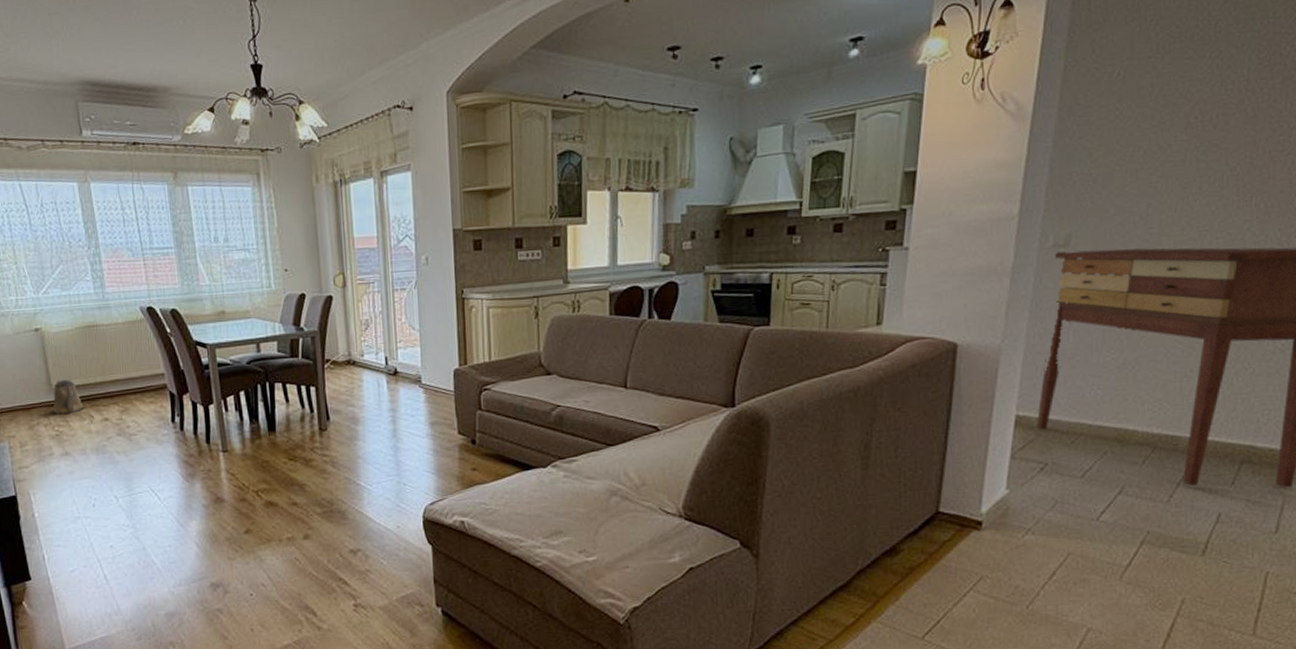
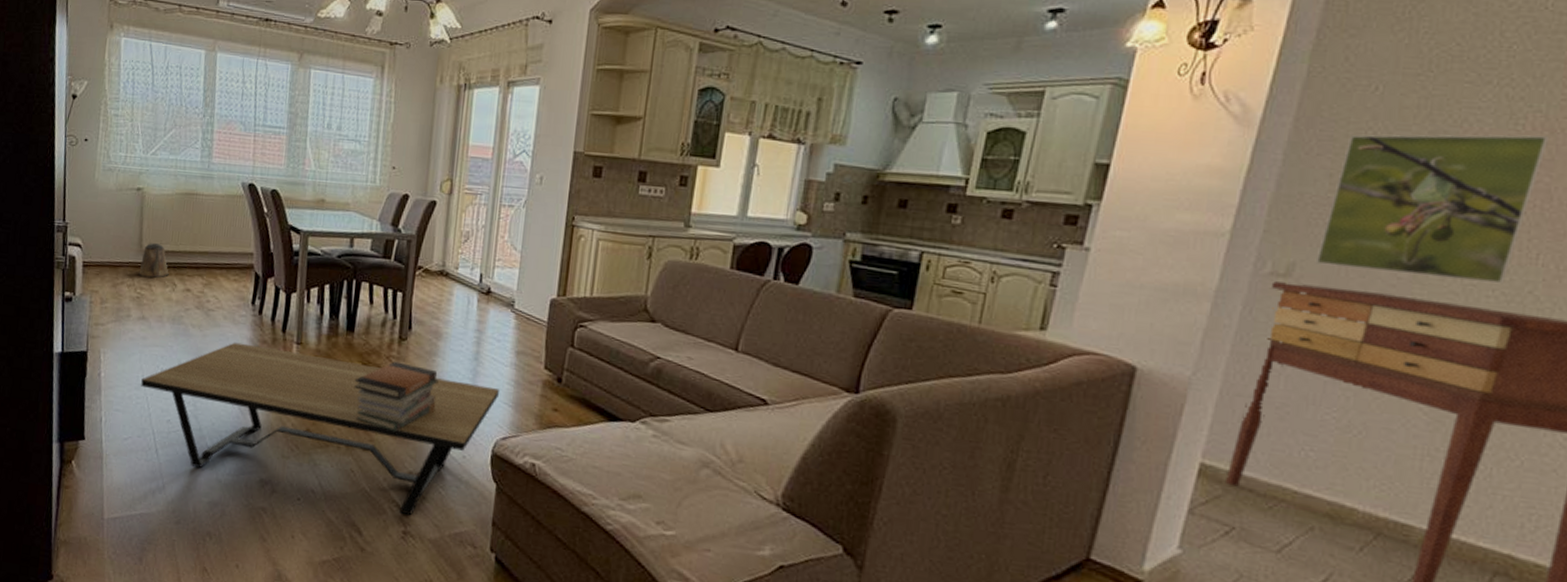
coffee table: none [77,459,421,590] -> present [141,342,499,516]
book stack: none [284,451,365,516] -> present [354,361,439,431]
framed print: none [1086,95,1251,232] -> present [1315,134,1549,284]

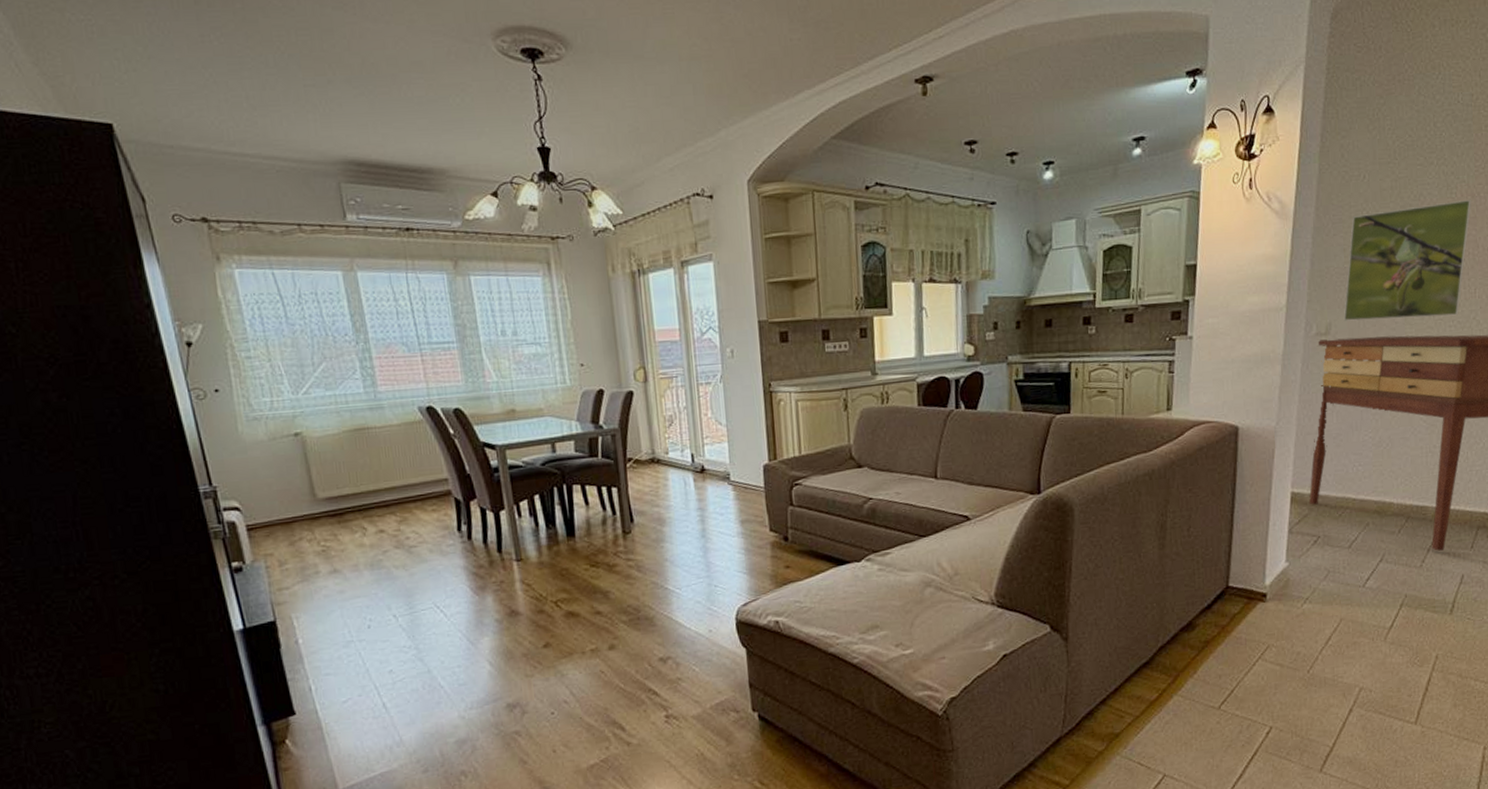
watering can: present [138,243,169,278] -> none [318,489,355,527]
coffee table: present [141,342,499,516] -> none [349,559,732,711]
book stack: present [354,361,439,431] -> none [585,555,673,624]

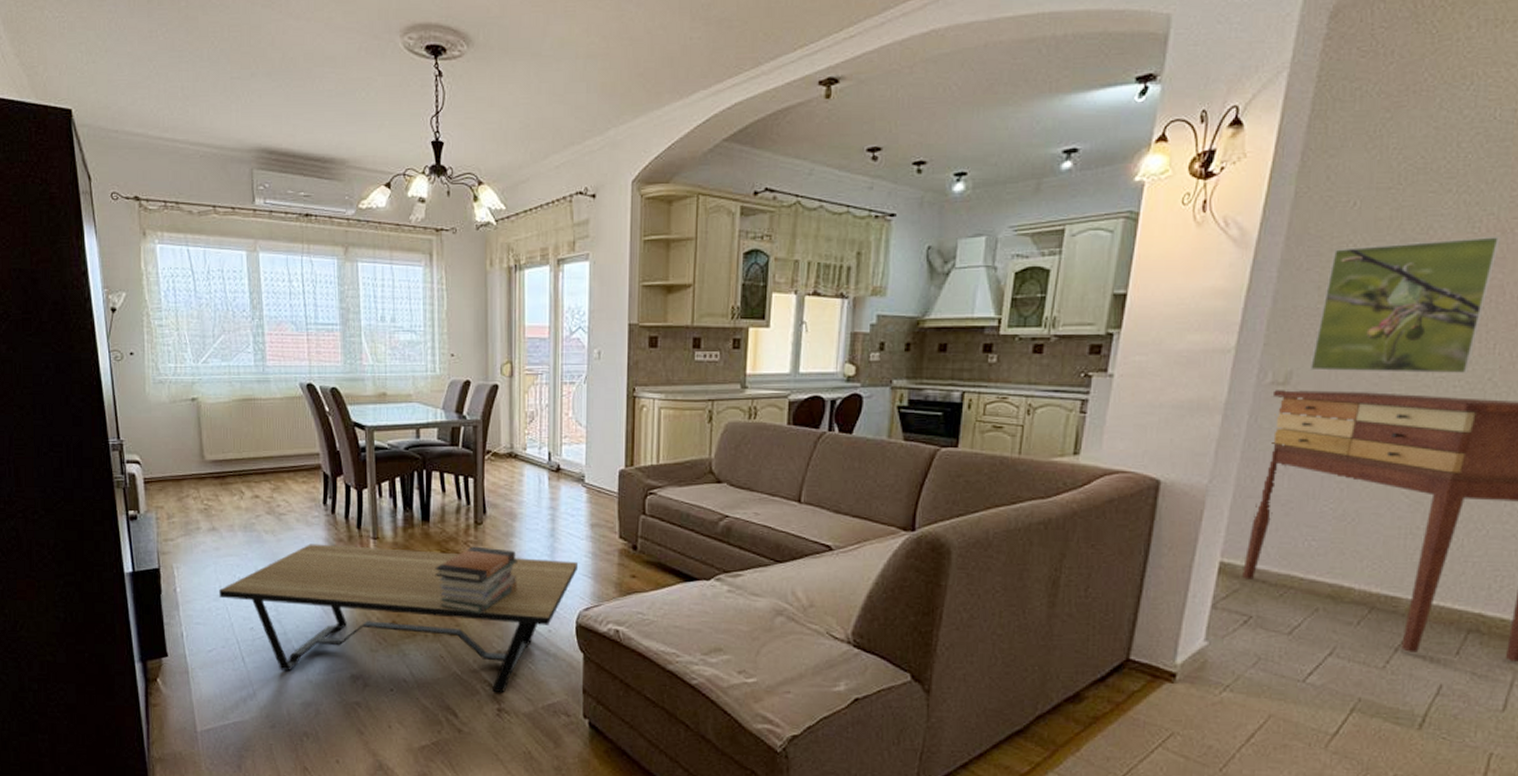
coffee table: none [349,559,732,711] -> present [219,543,577,693]
book stack: none [585,555,673,624] -> present [435,546,518,614]

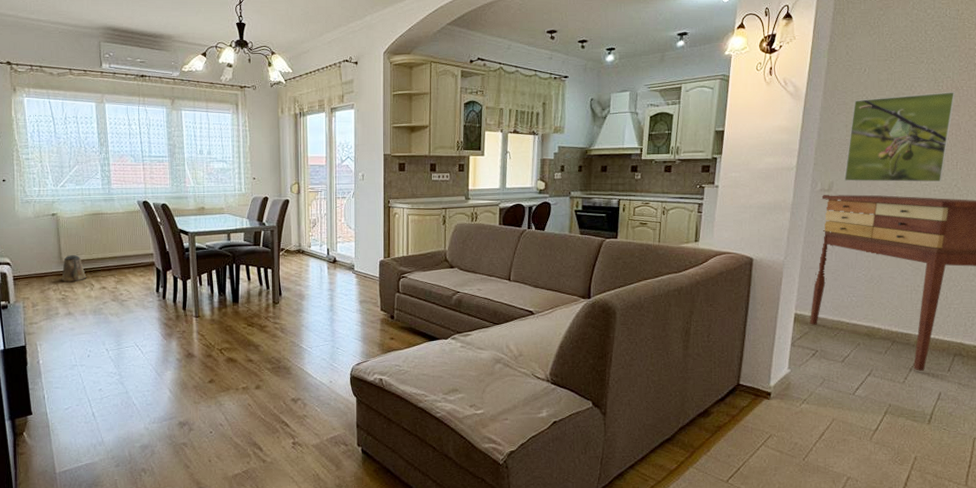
watering can: none [203,453,235,487] -> present [61,255,87,282]
coffee table: present [219,543,577,693] -> none [74,322,350,431]
book stack: present [435,546,518,614] -> none [243,320,306,371]

